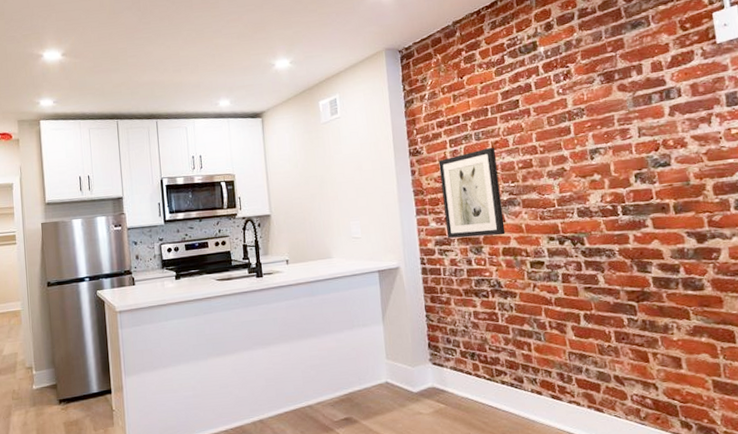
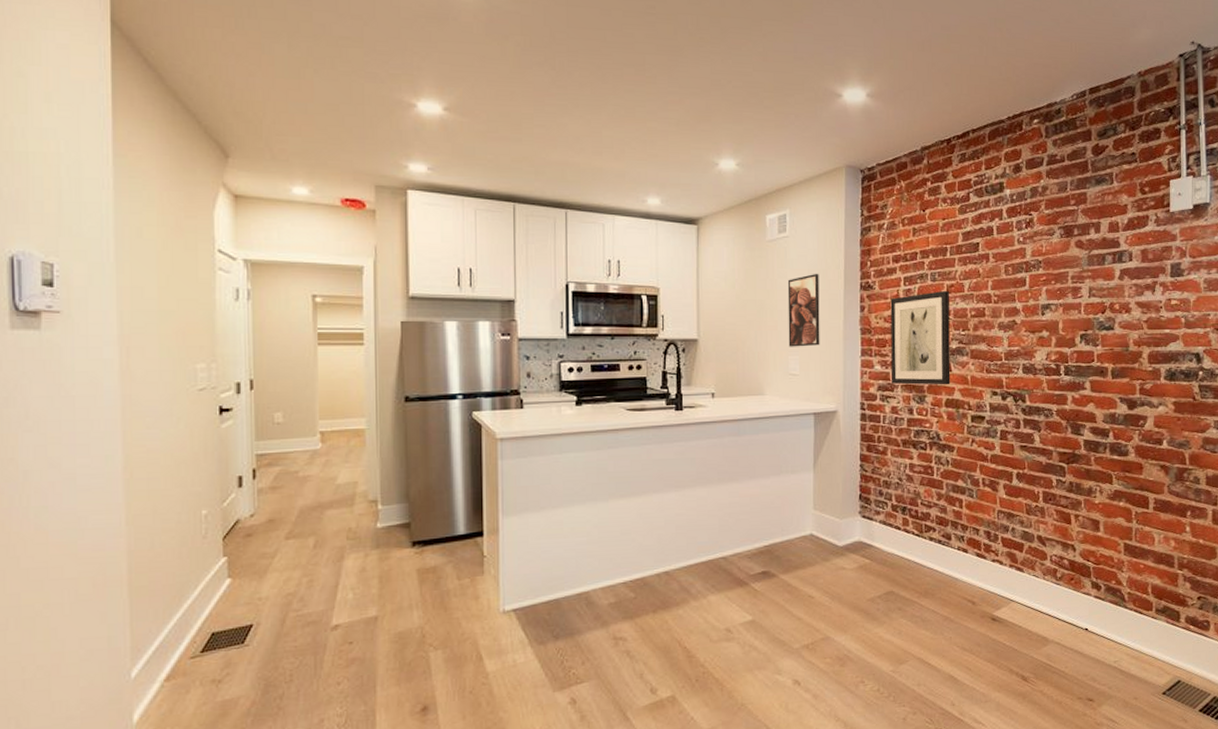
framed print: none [343,146,378,214] -> present [787,273,820,347]

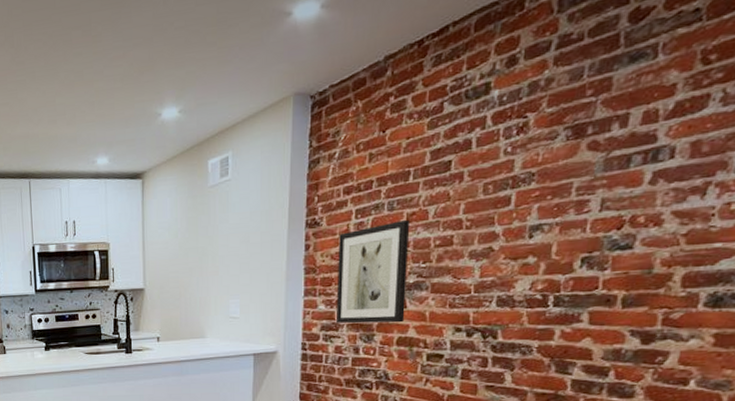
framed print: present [787,273,820,347] -> none [229,214,262,291]

